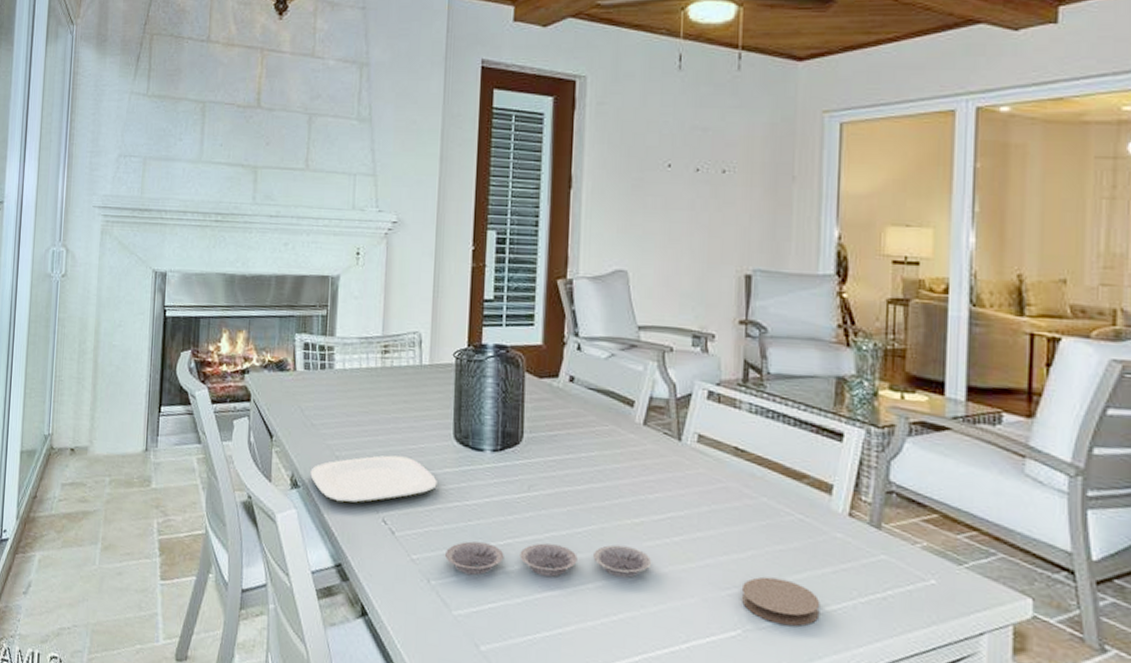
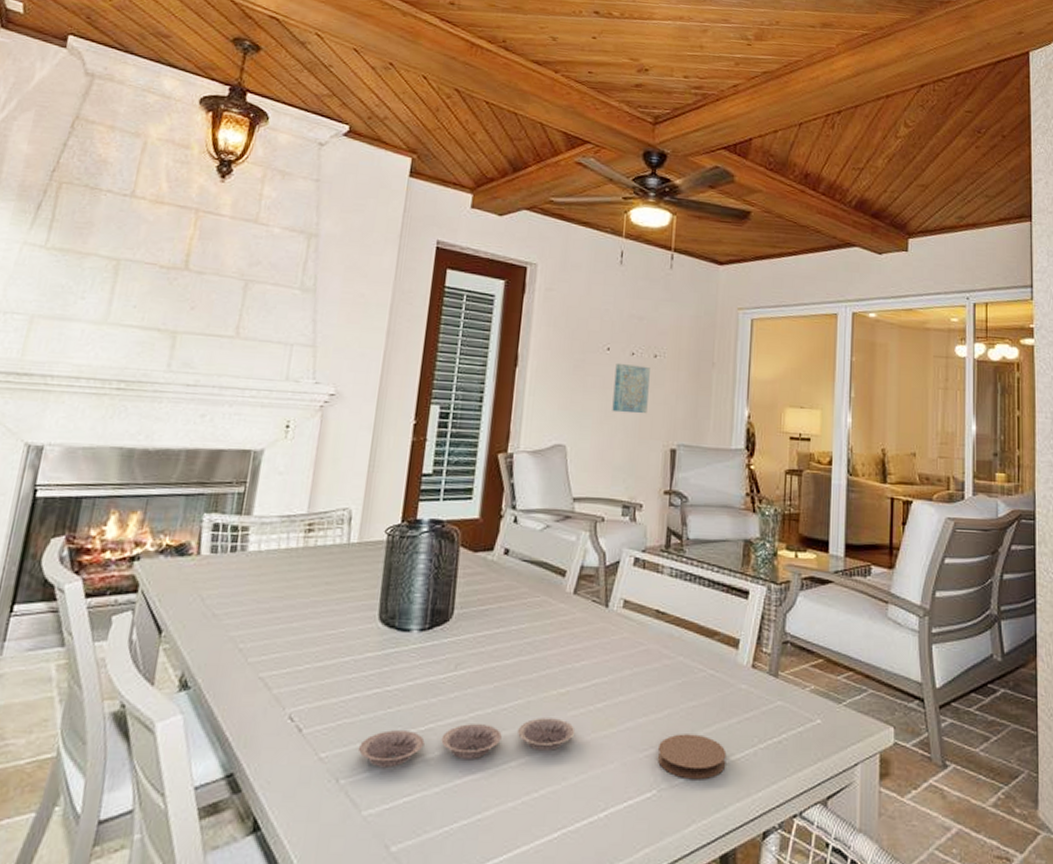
plate: present [310,455,437,504] -> none [205,643,357,702]
wall art: none [676,180,718,237] -> present [612,362,650,414]

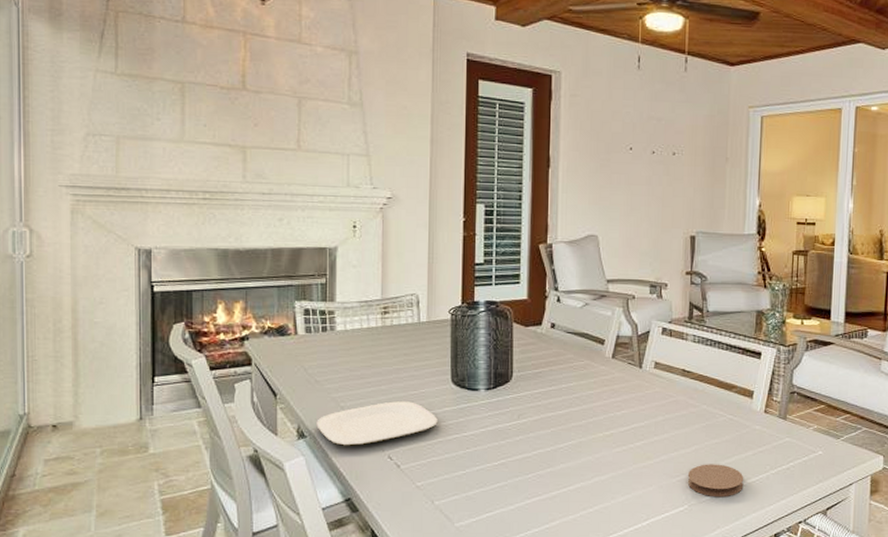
plate: none [205,643,357,702] -> present [316,401,438,446]
plate: present [357,718,576,767] -> none [446,454,620,492]
wall art: present [612,362,650,414] -> none [637,161,670,206]

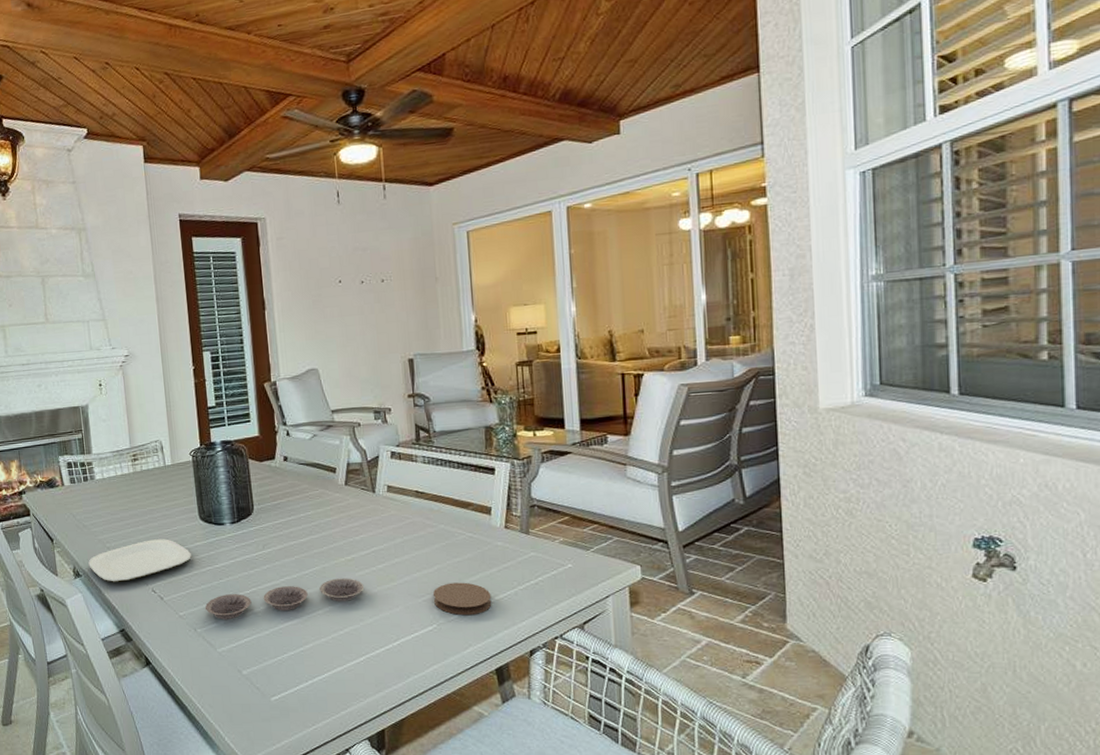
plate: none [446,454,620,492] -> present [205,578,364,620]

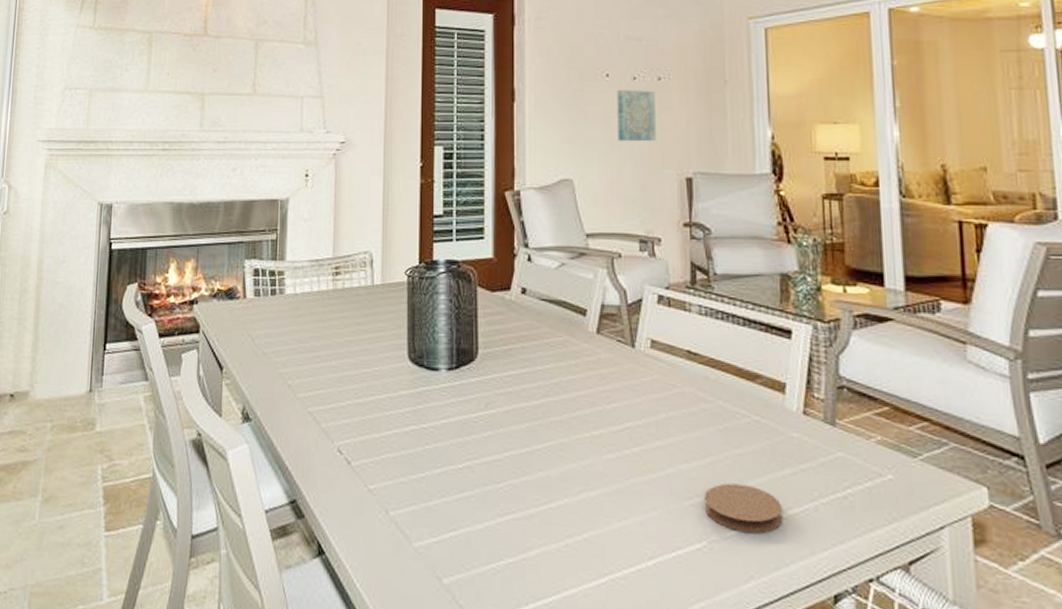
plate: present [88,539,191,582] -> none [262,380,393,434]
plate: present [205,578,364,620] -> none [402,460,613,502]
wall art: none [349,291,383,335] -> present [617,89,656,142]

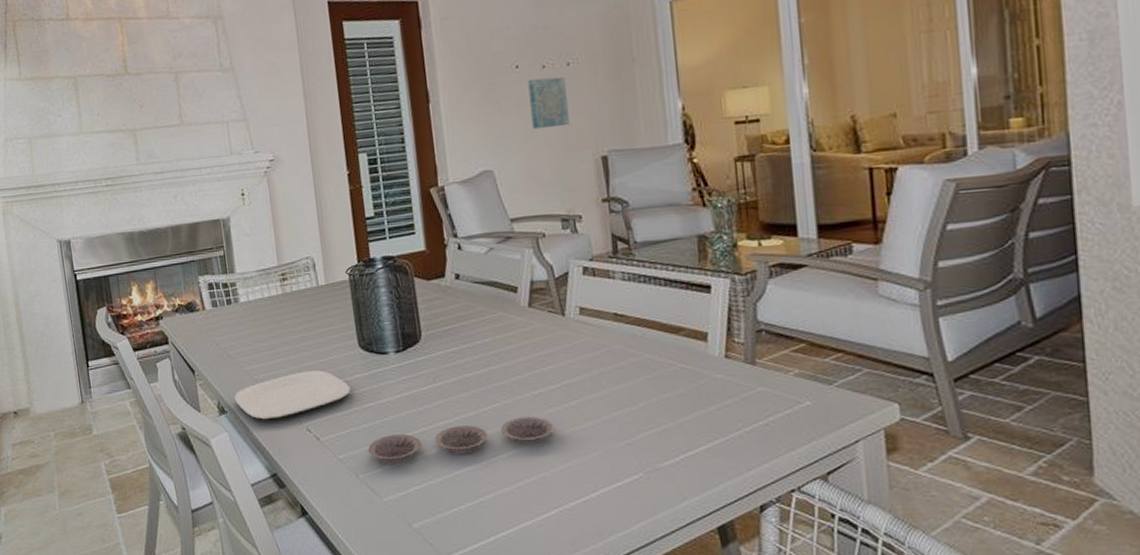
plate: none [262,380,393,434] -> present [234,370,351,420]
plate: none [402,460,613,502] -> present [367,416,555,464]
coaster: present [703,483,783,534] -> none [637,422,711,463]

